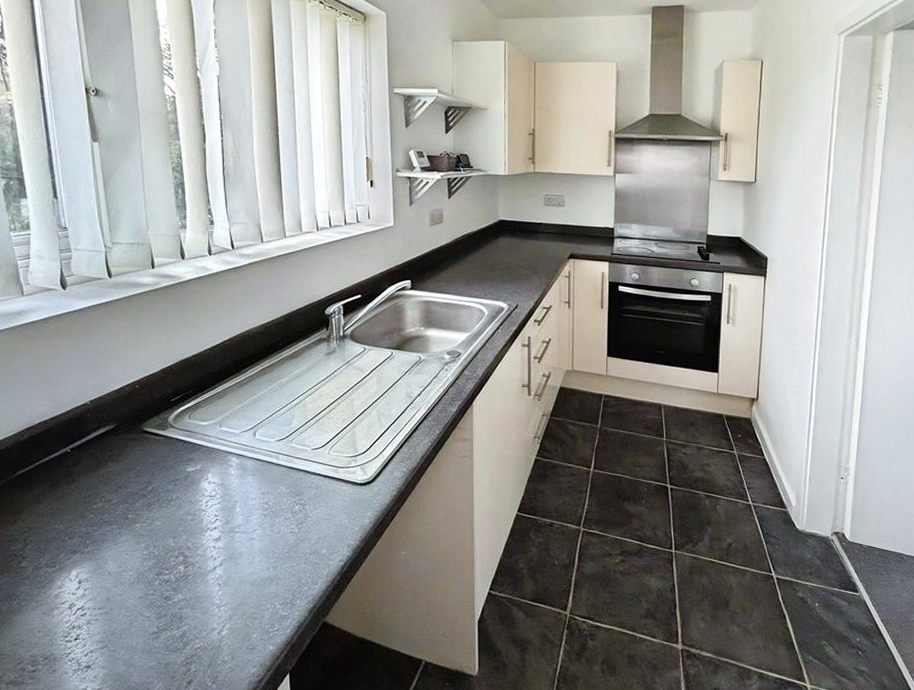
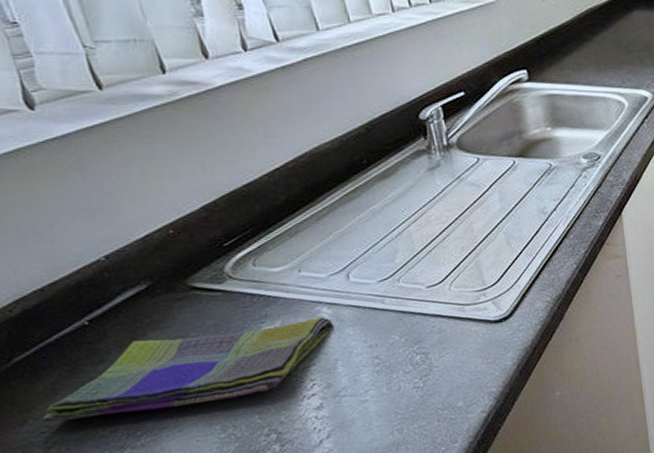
dish towel: none [26,465,238,525] -> present [41,317,334,423]

